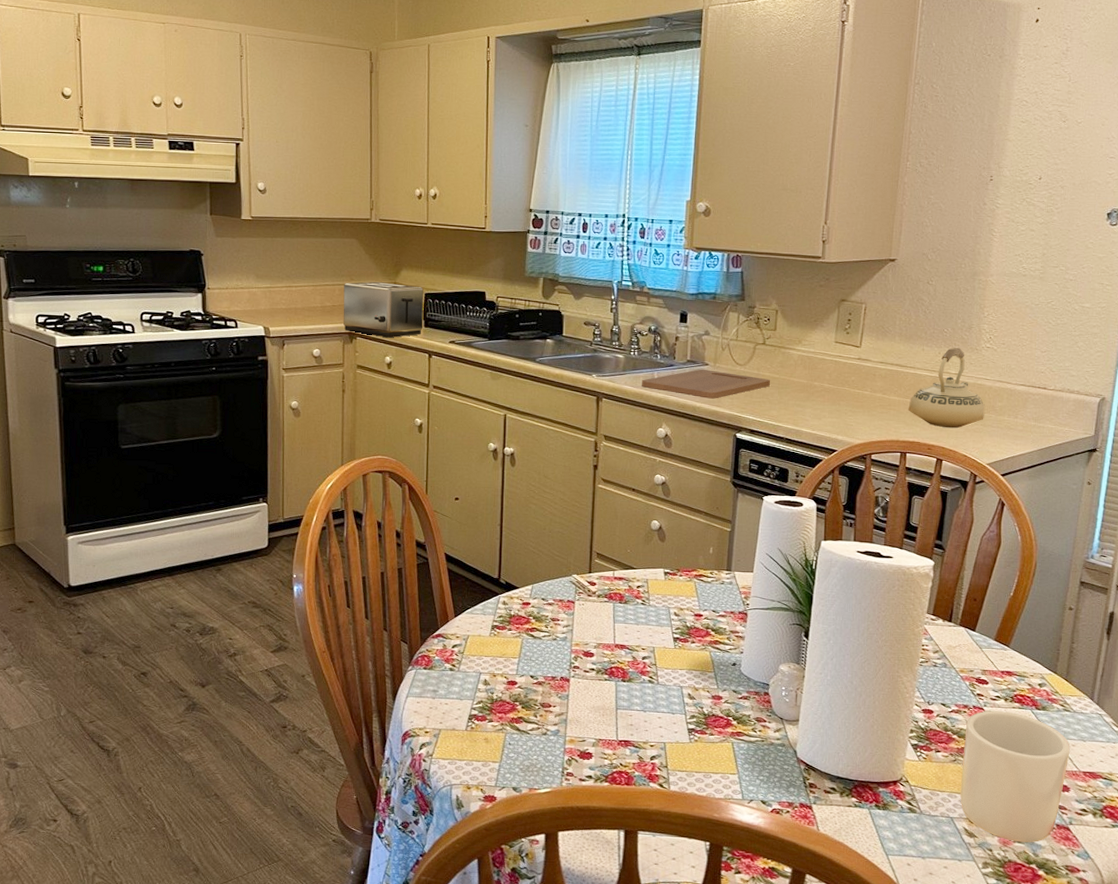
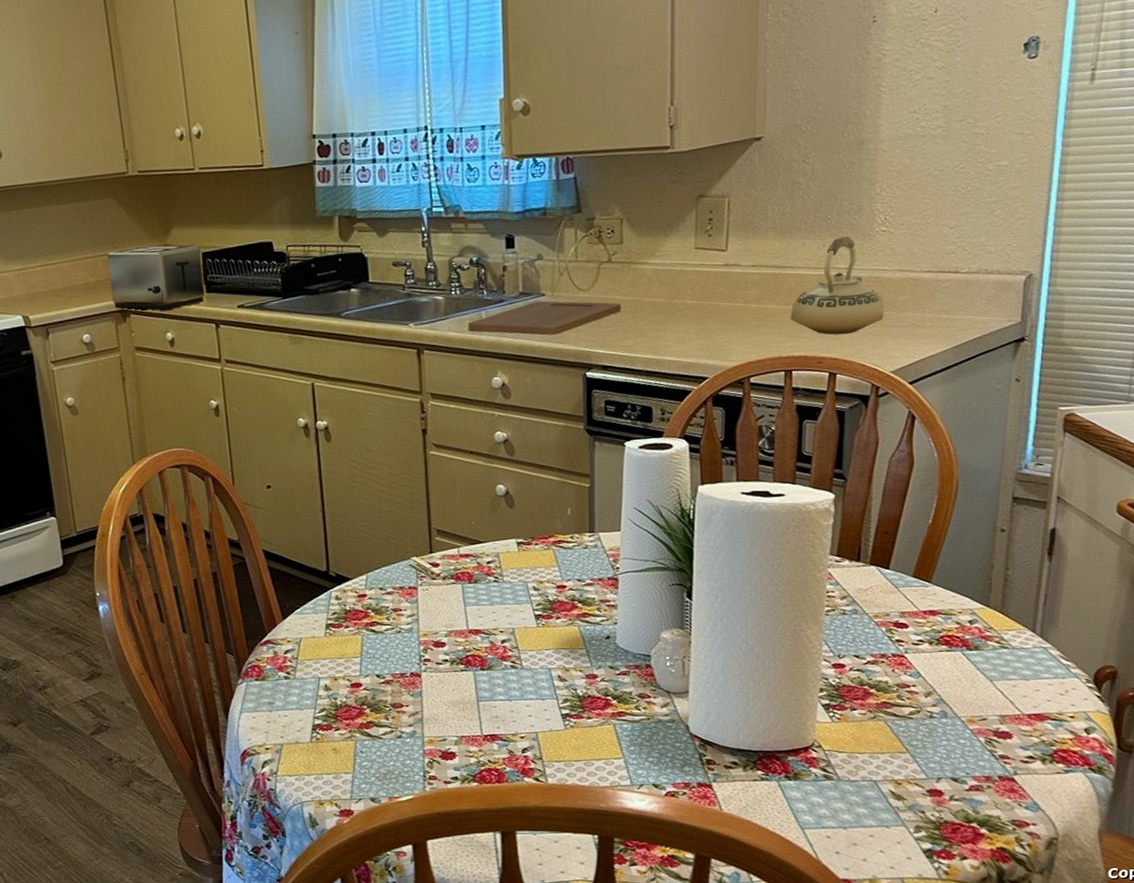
mug: present [960,709,1070,843] -> none [883,656,1011,801]

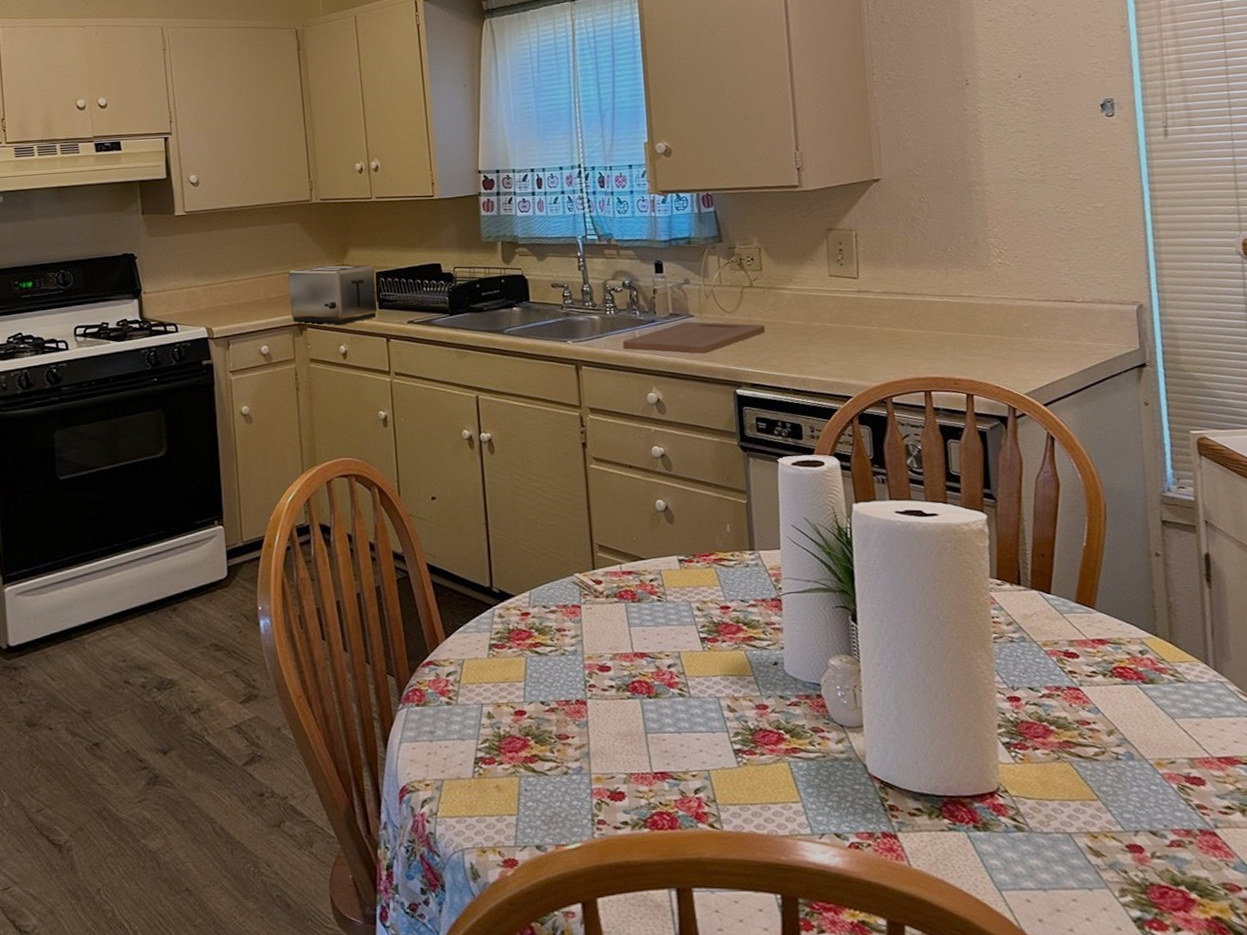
teakettle: present [790,236,885,335] -> none [923,267,1012,358]

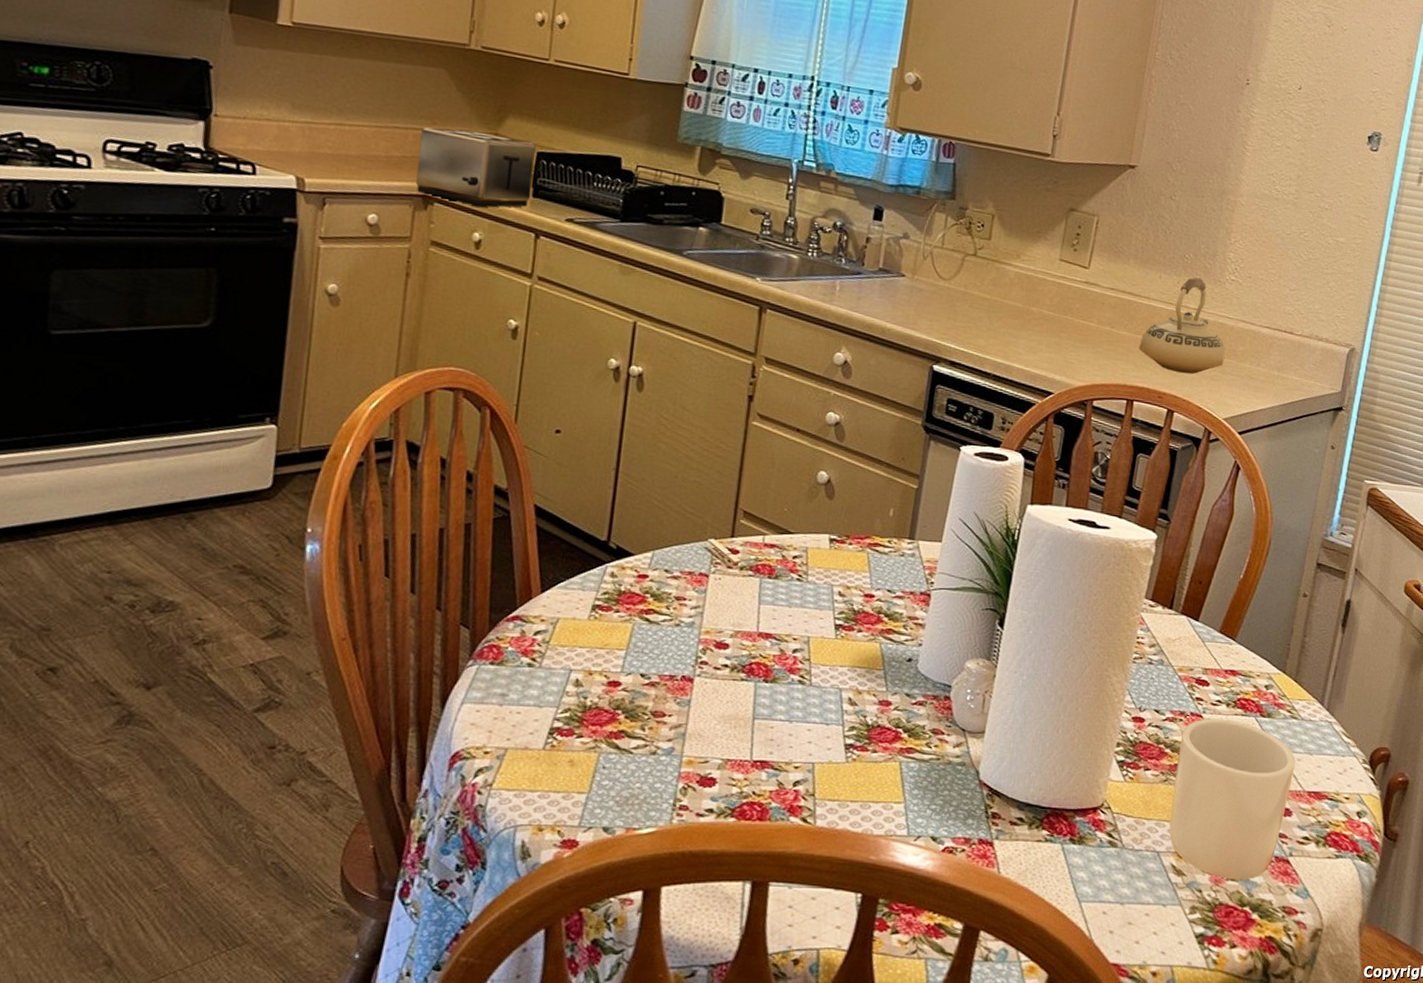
cutting board: present [622,321,765,354] -> none [818,281,979,320]
teakettle: none [923,267,1012,358] -> present [1138,277,1225,374]
mug: none [1063,689,1198,858] -> present [1169,717,1296,880]

